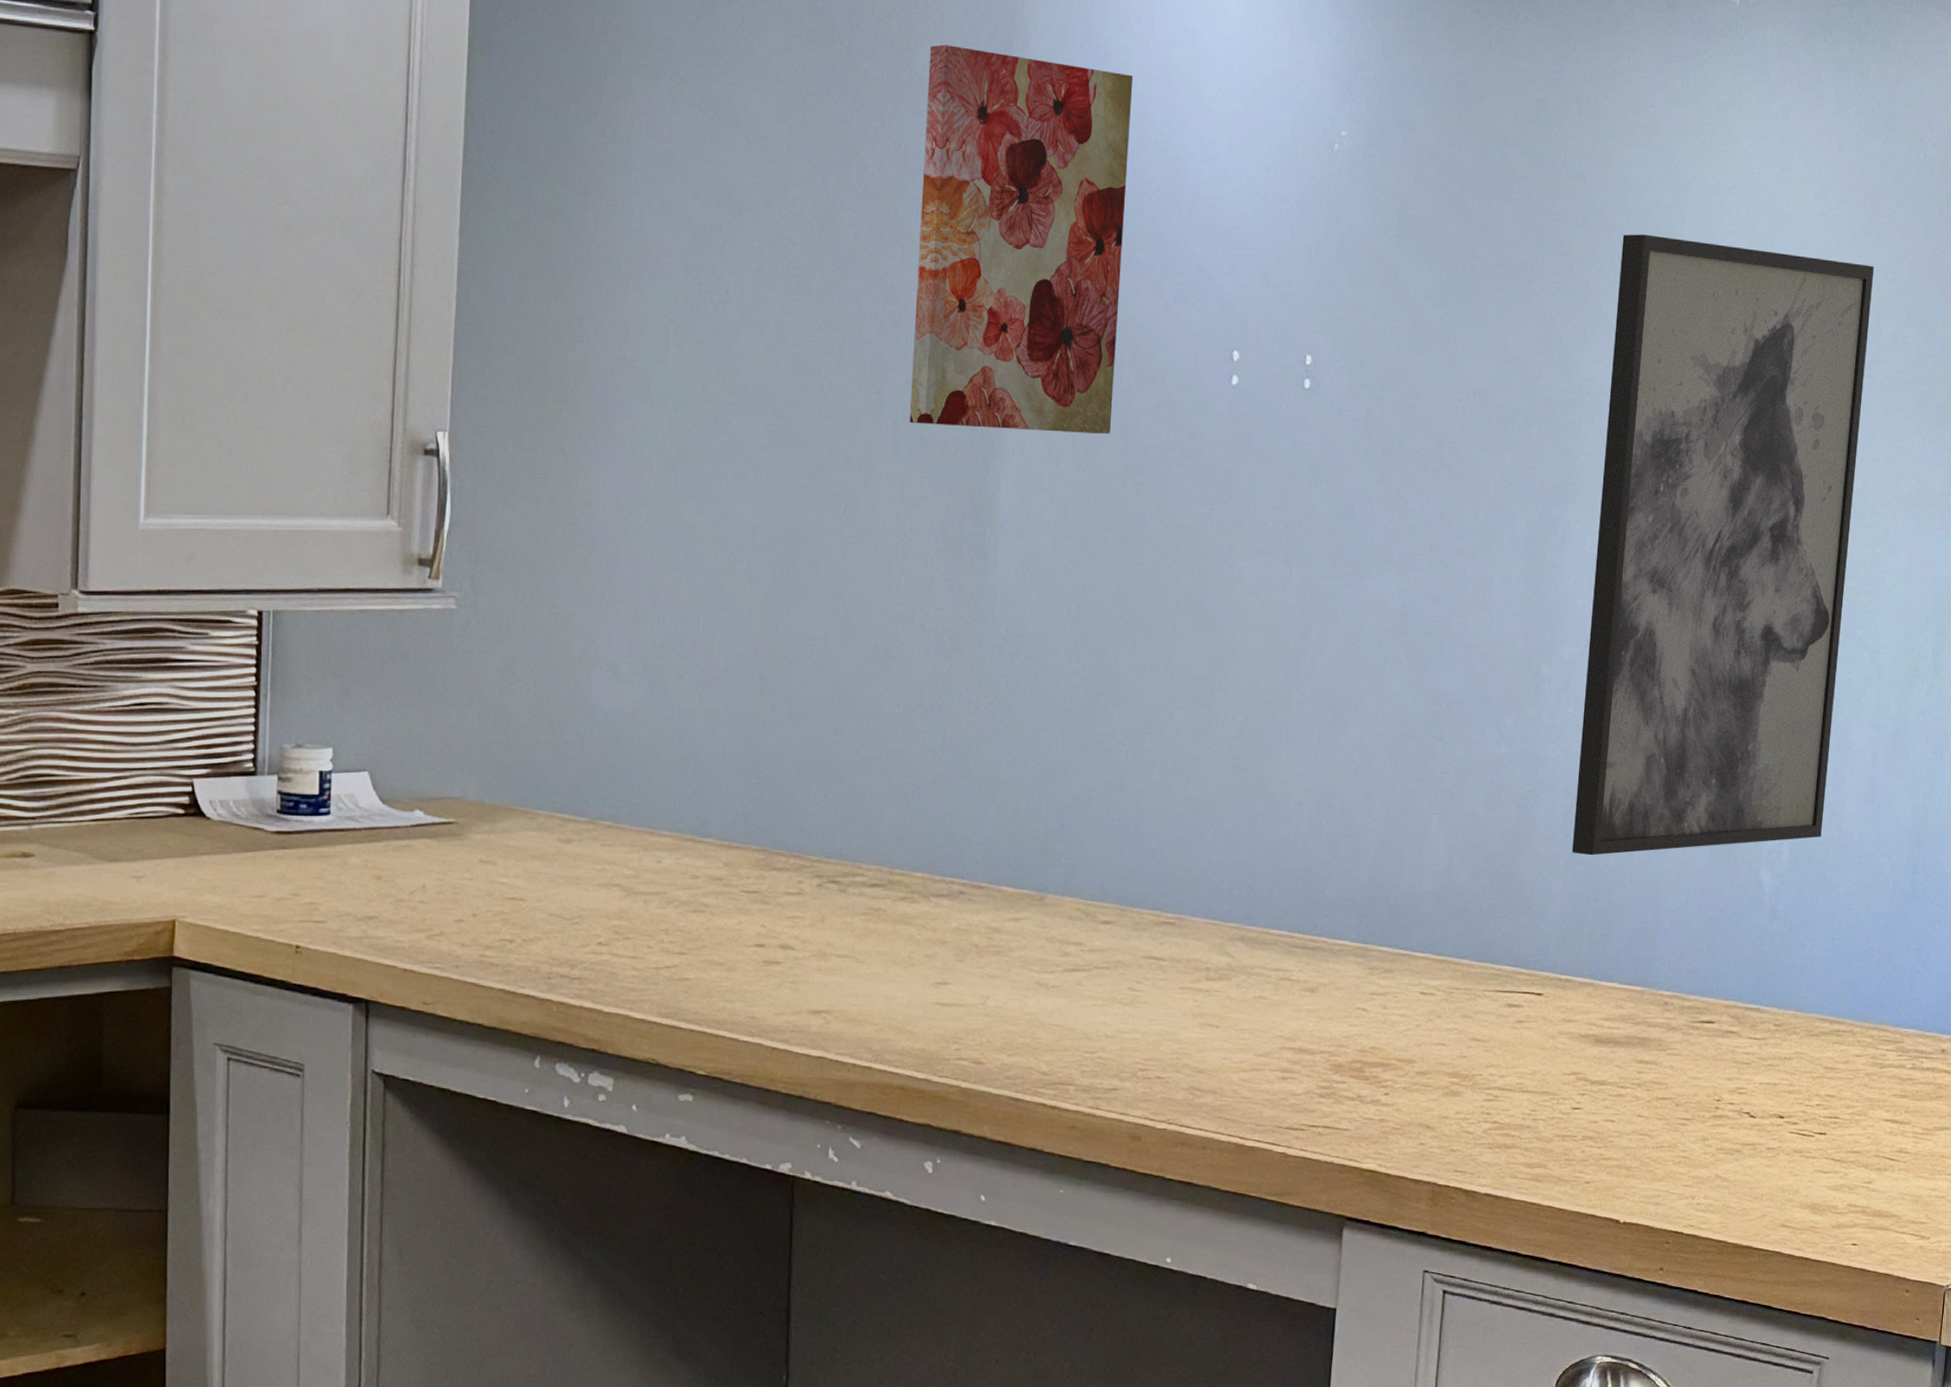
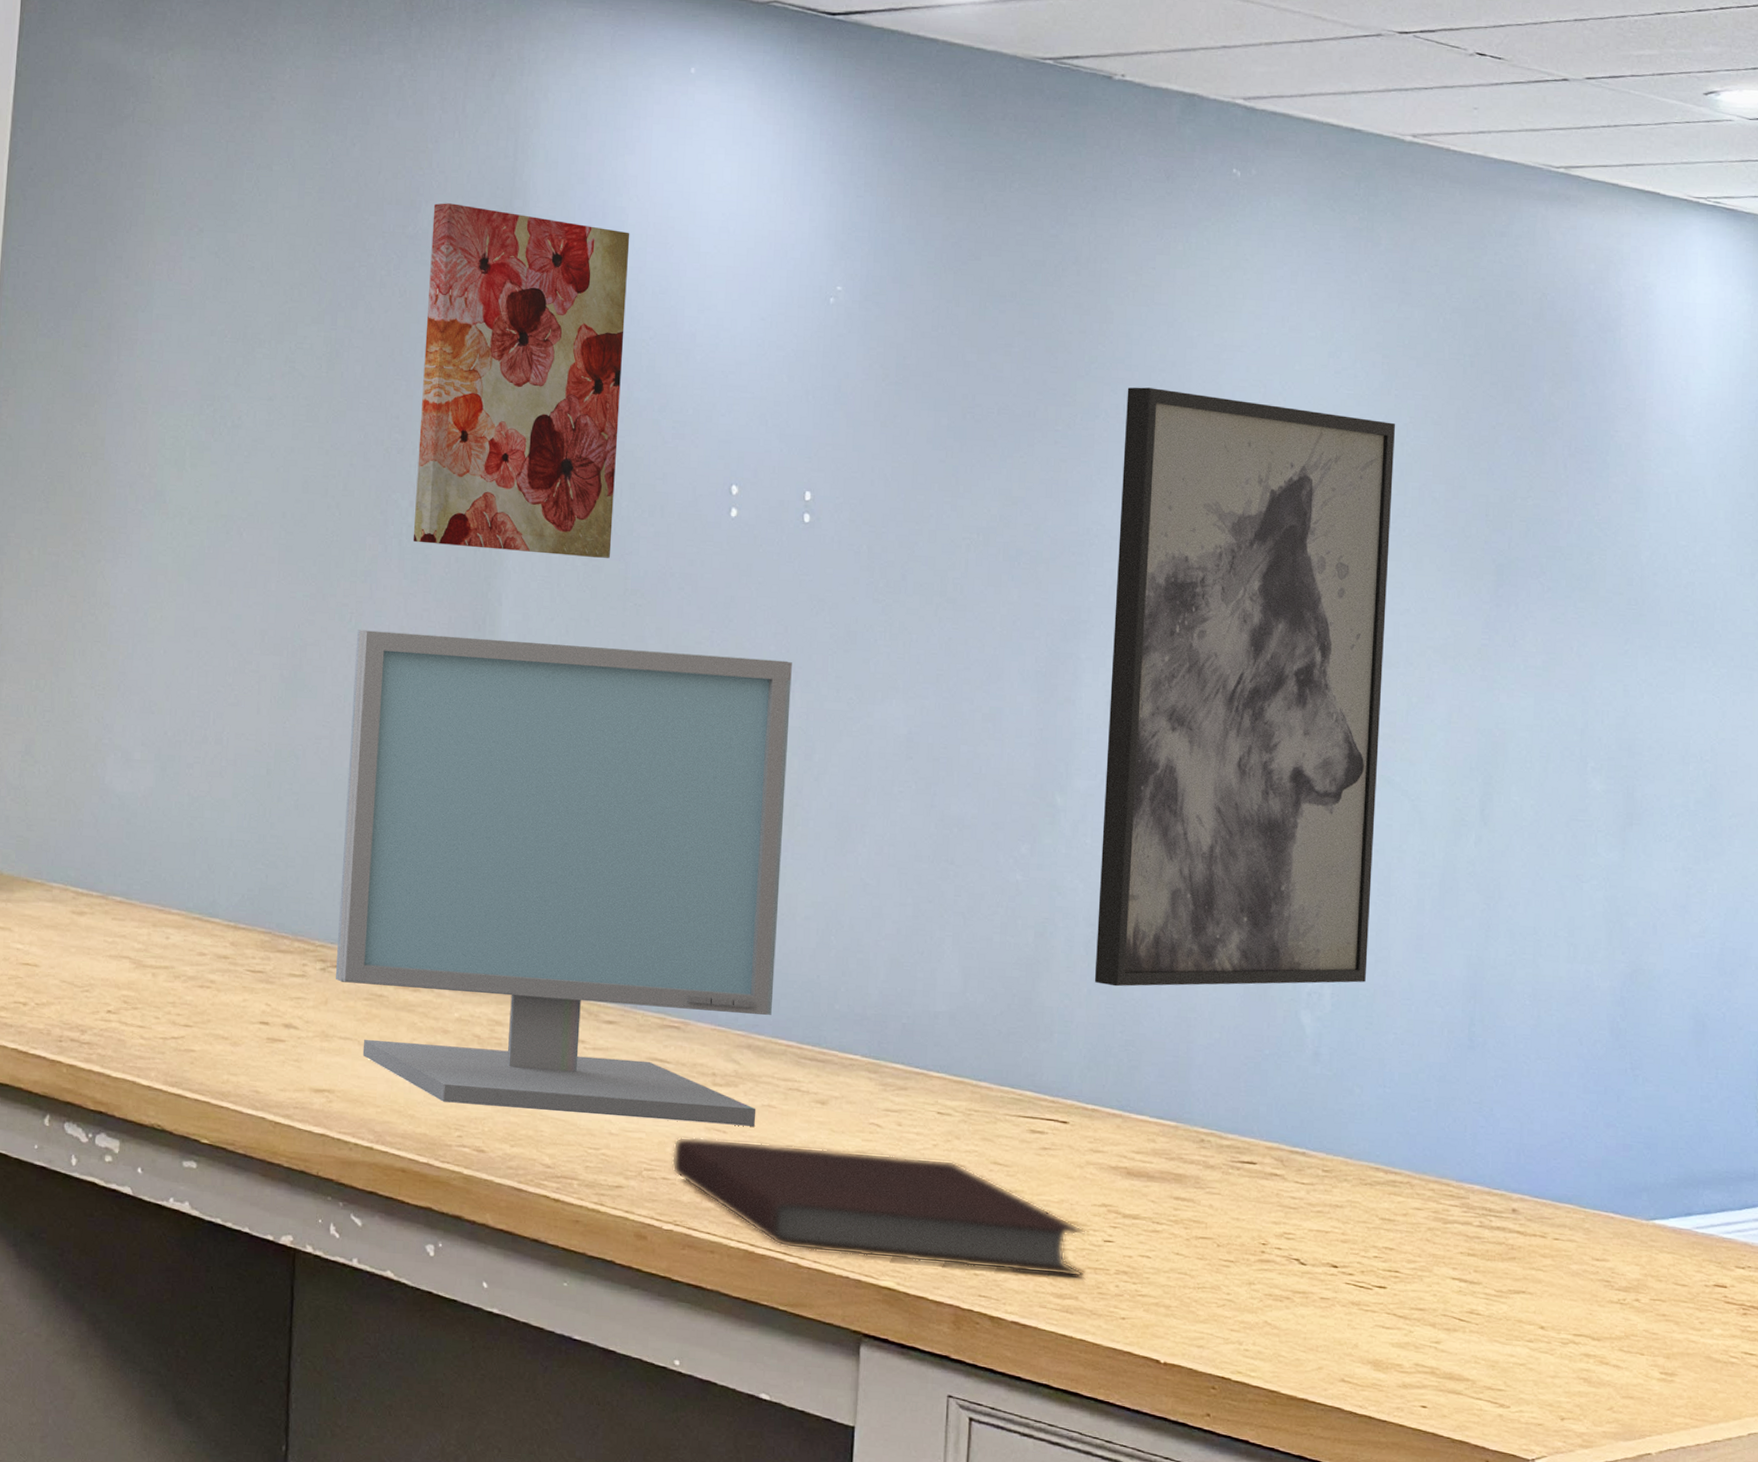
computer monitor: none [833,521,1290,1019] -> present [336,629,792,1127]
notebook: none [1165,1033,1556,1146] -> present [671,1136,1086,1278]

